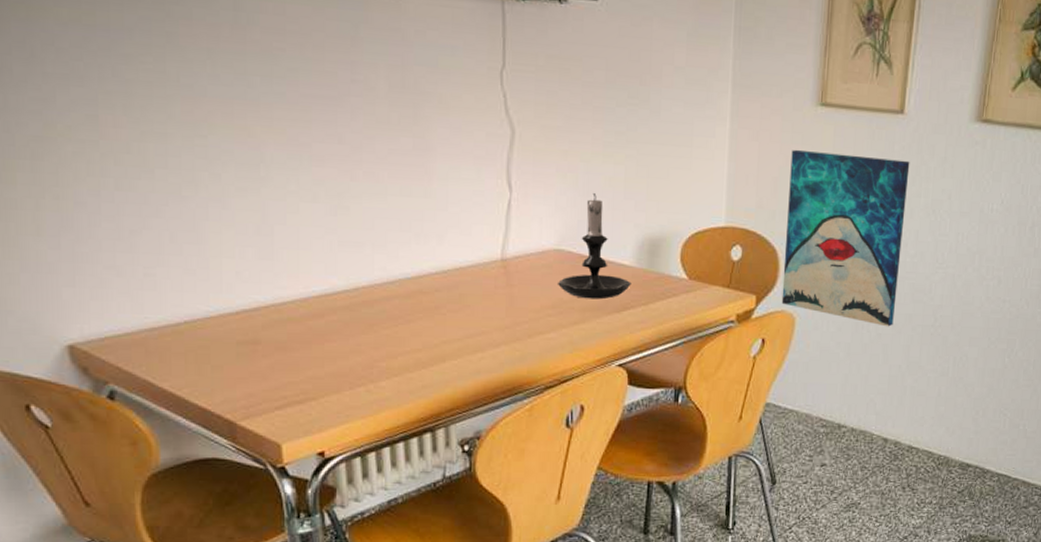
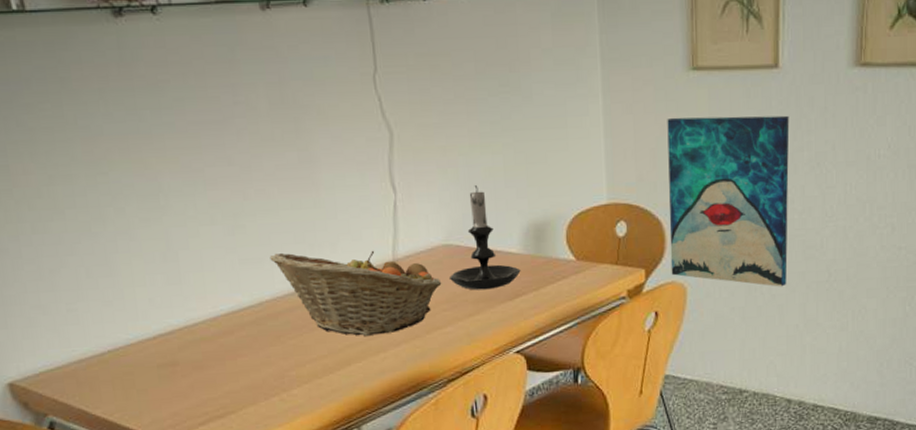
fruit basket: none [371,239,549,334] -> present [269,250,442,336]

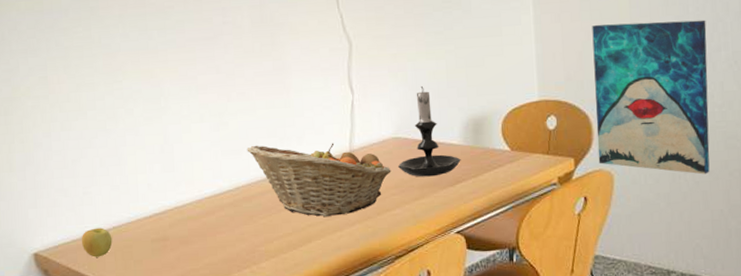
apple: none [68,351,109,387] -> present [81,227,113,258]

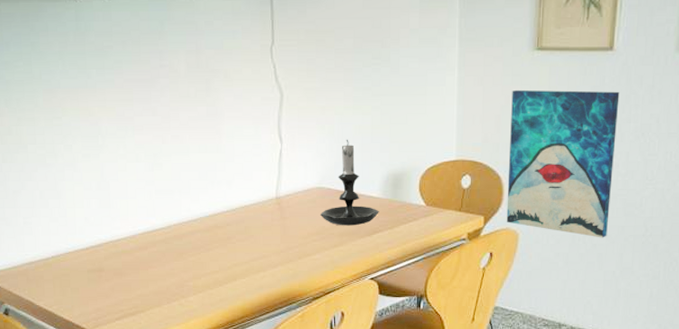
apple: present [81,227,113,258] -> none [21,256,51,283]
fruit basket: present [247,143,391,217] -> none [179,187,314,257]

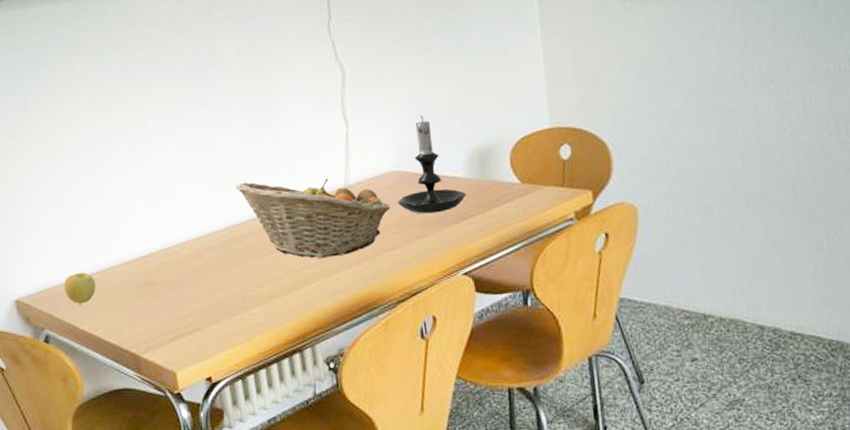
apple: none [21,256,51,283] -> present [63,272,96,304]
fruit basket: none [179,187,314,257] -> present [235,178,391,258]
wall art: present [506,89,620,238] -> none [606,35,748,206]

